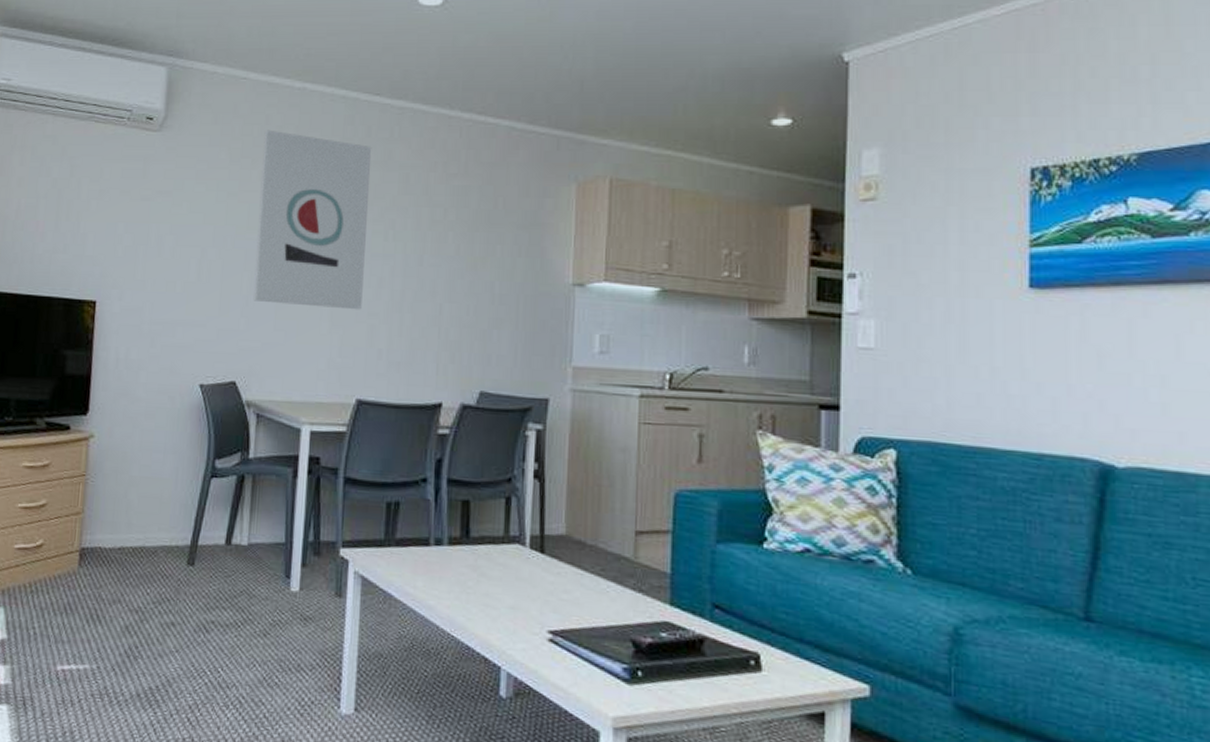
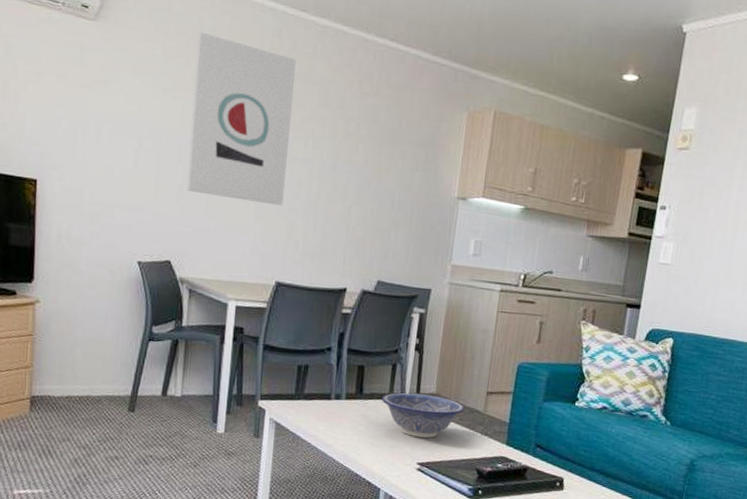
decorative bowl: none [494,534,608,596] -> present [381,392,465,438]

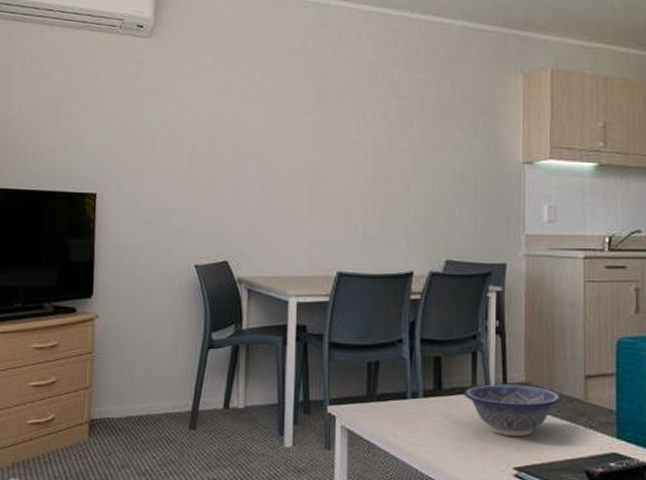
wall art: present [186,32,297,206] -> none [241,34,343,192]

